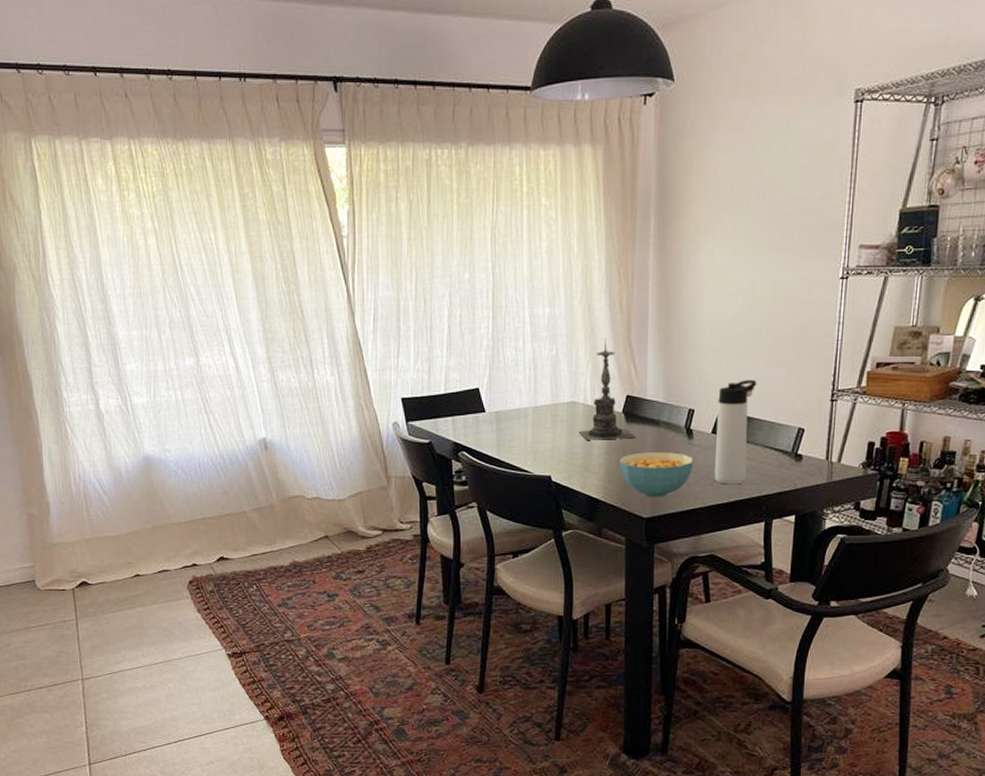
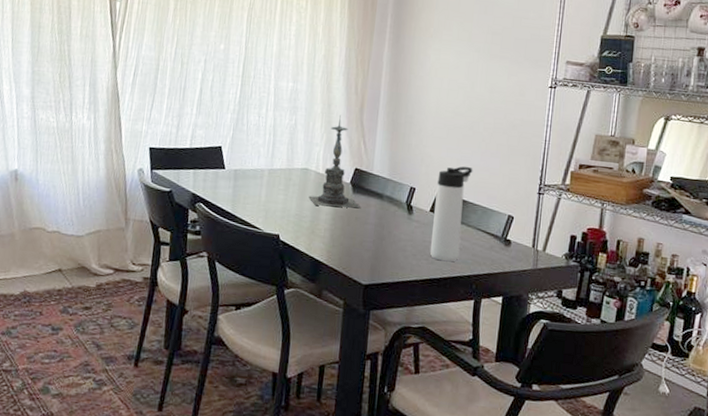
cereal bowl: present [618,452,694,498] -> none [343,222,413,267]

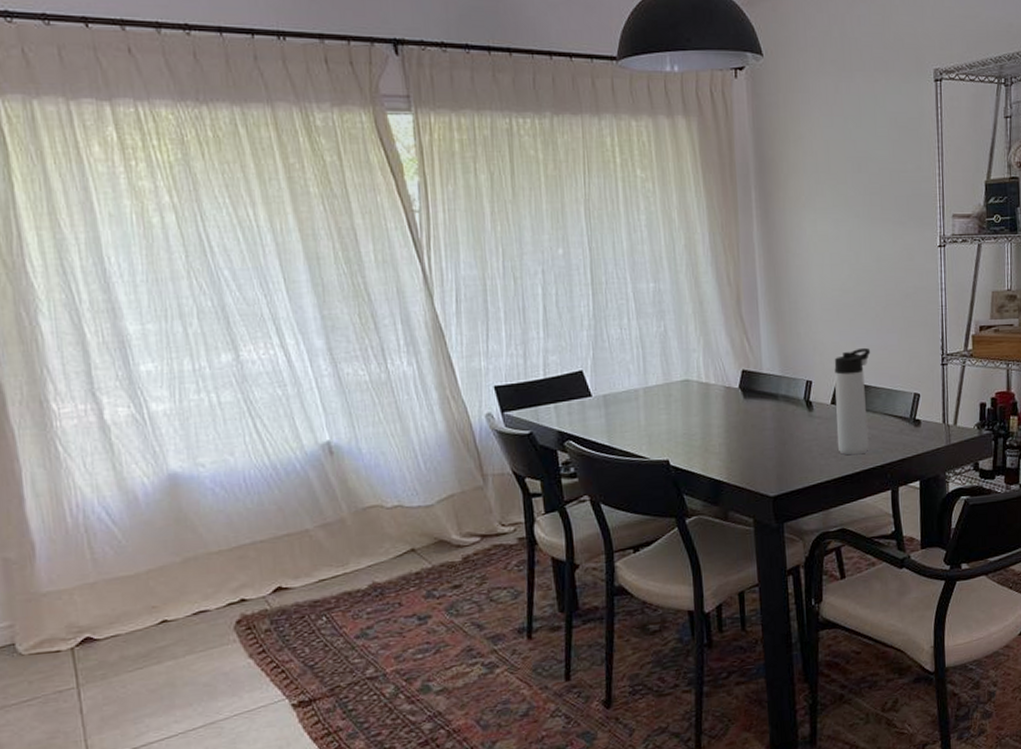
candle holder: present [309,114,360,208] -> none [695,311,755,419]

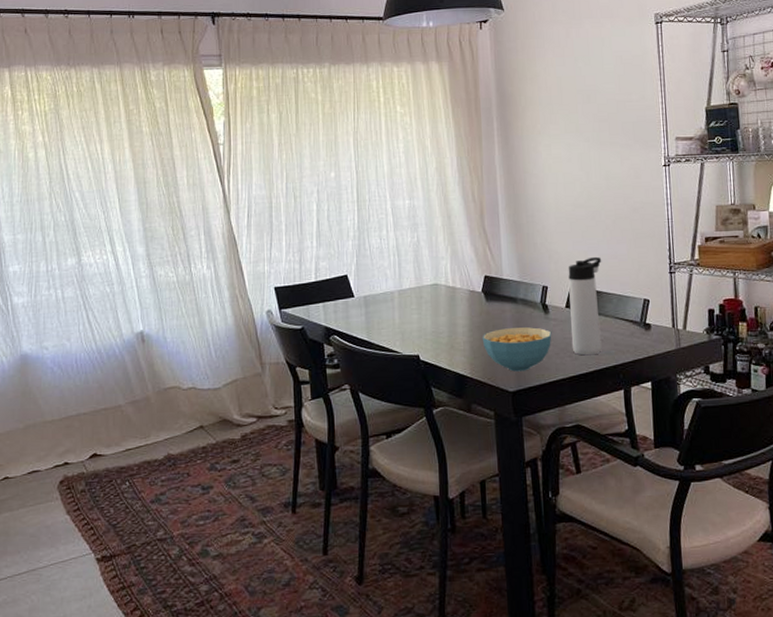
cereal bowl: none [739,426,816,475] -> present [482,327,552,372]

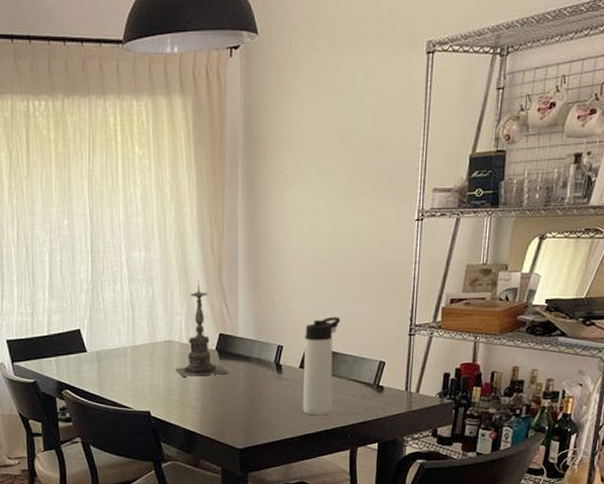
candle holder: none [443,224,496,319] -> present [175,279,228,377]
cereal bowl: present [482,327,552,372] -> none [213,387,284,430]

